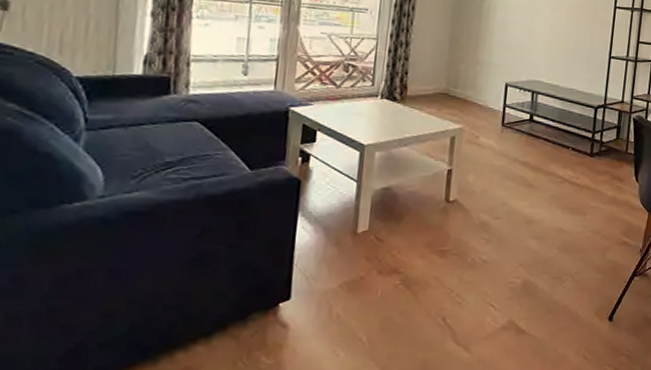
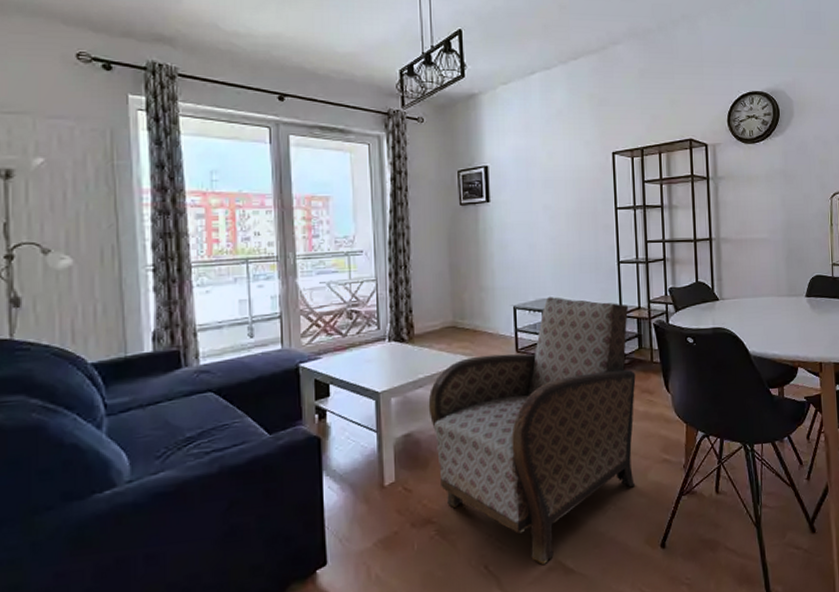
armchair: none [410,79,612,323] -> present [428,297,636,564]

